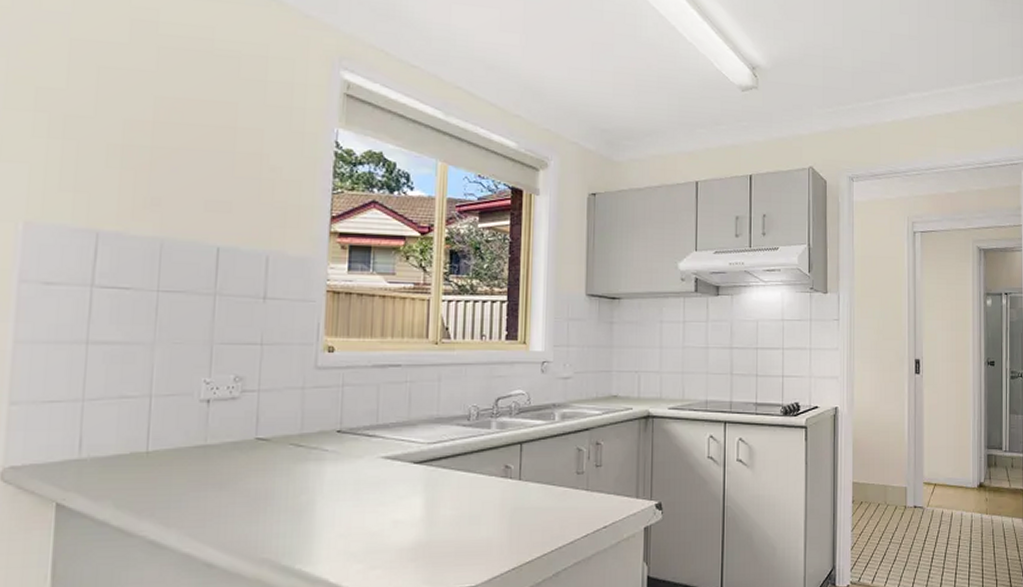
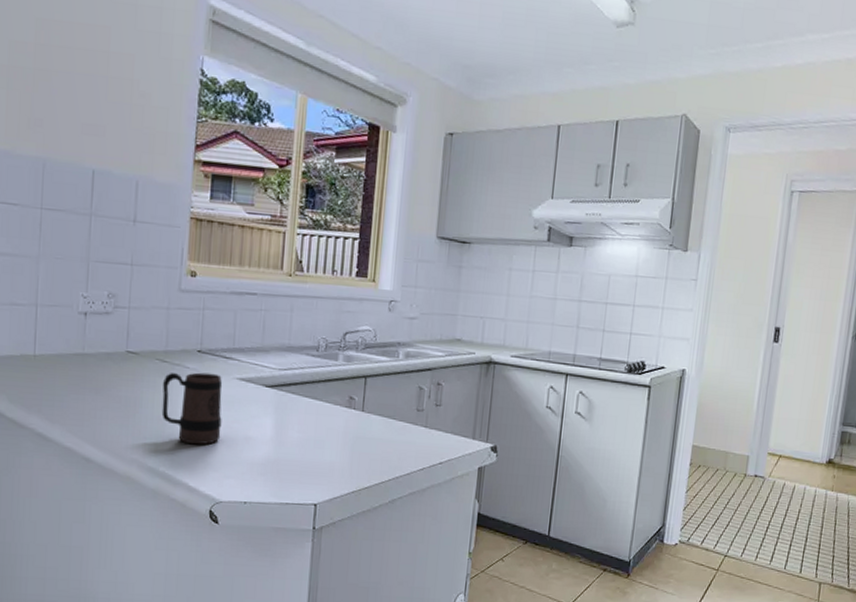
mug: none [297,454,366,536] -> present [161,372,223,445]

